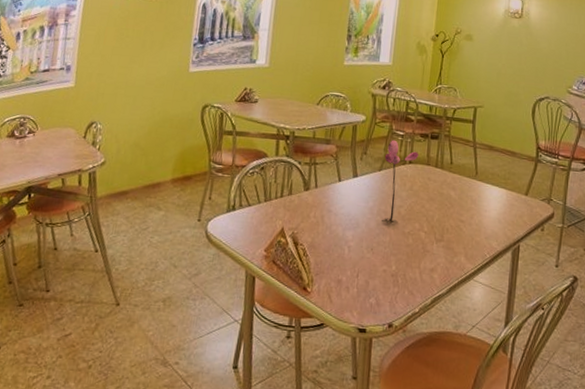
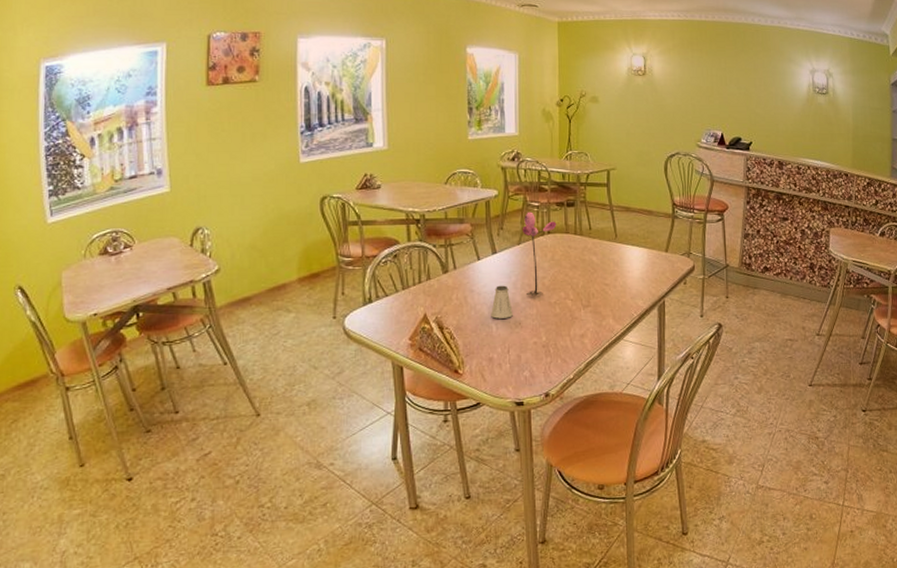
saltshaker: none [345,208,367,243] -> present [491,285,513,319]

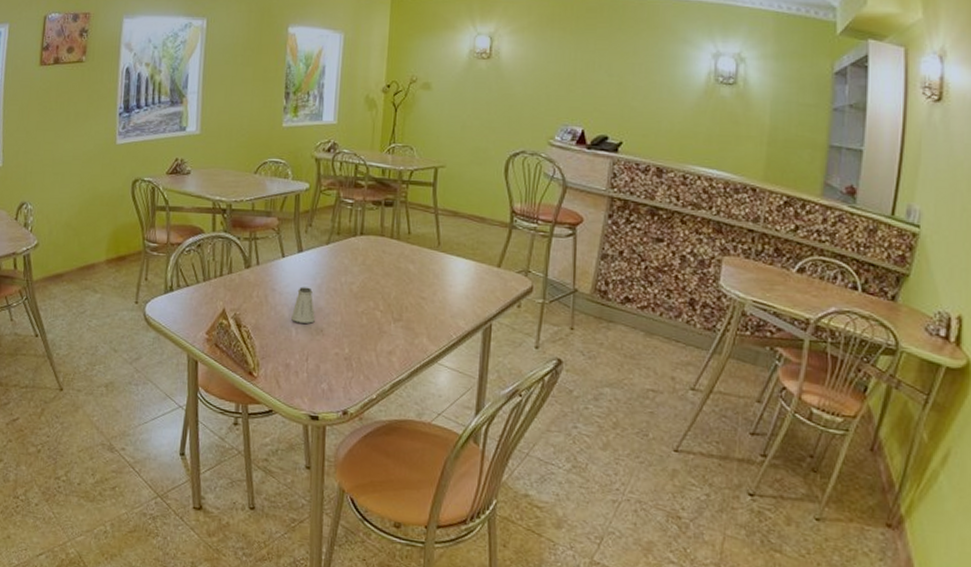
flower: present [522,212,557,296] -> none [330,209,372,302]

